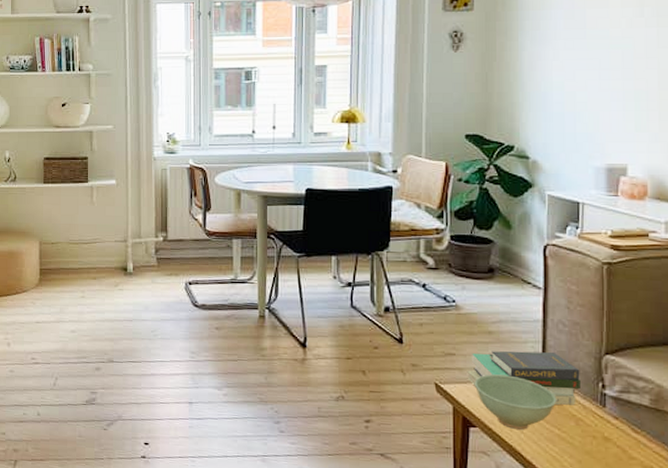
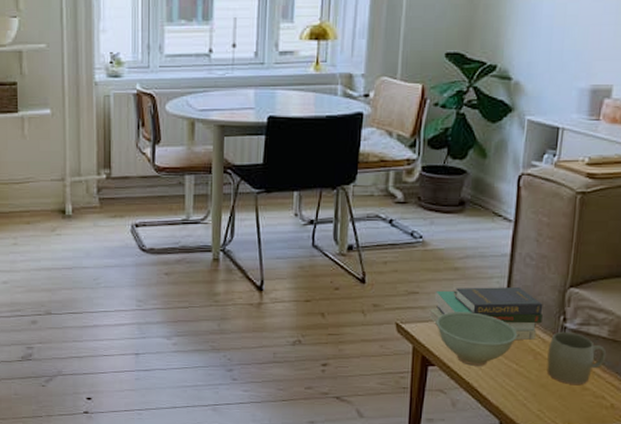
mug: none [590,398,651,453] -> present [546,331,607,384]

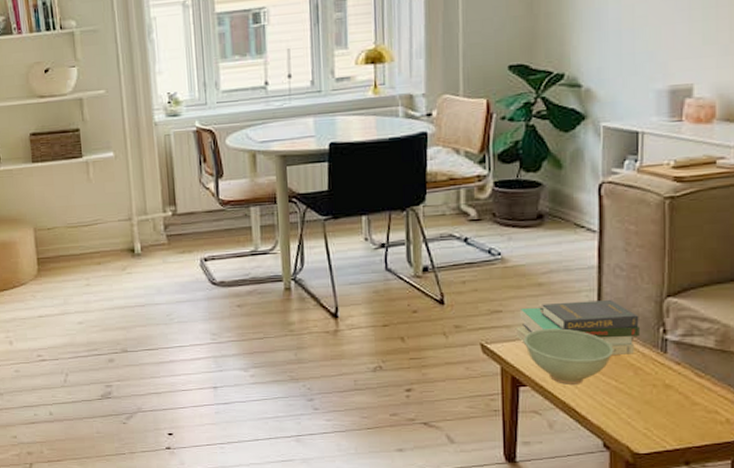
mug: present [546,331,607,384] -> none [649,343,716,399]

